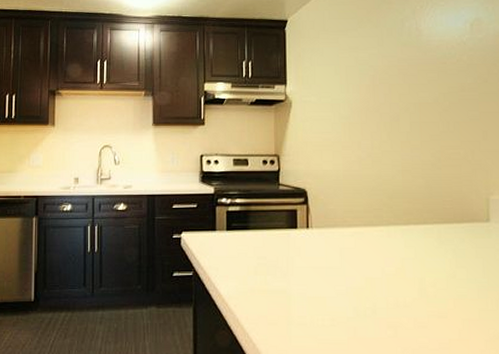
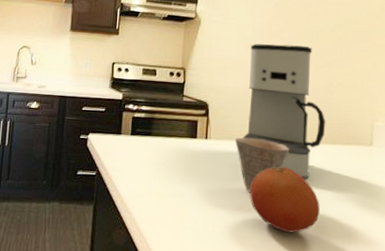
cup: none [339,223,399,282] -> present [235,137,290,193]
coffee maker: none [346,120,437,263] -> present [242,43,326,179]
fruit: none [359,251,437,322] -> present [250,166,320,233]

